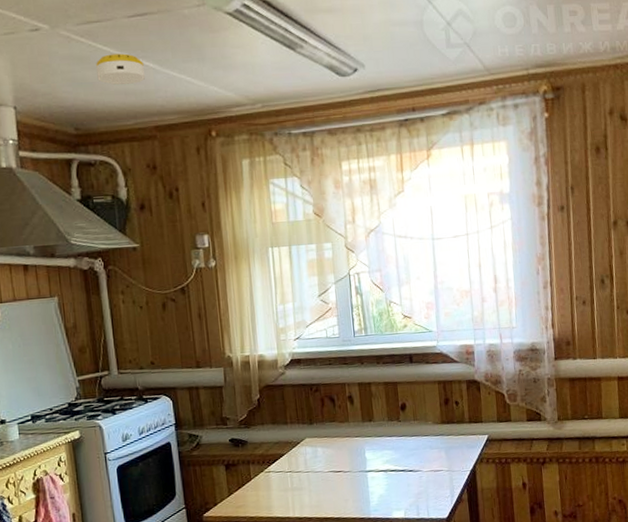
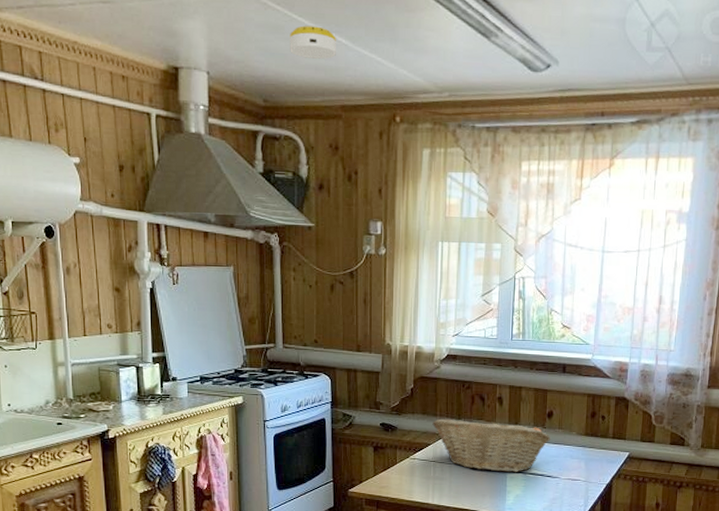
fruit basket: none [284,418,408,475] -> present [432,418,551,472]

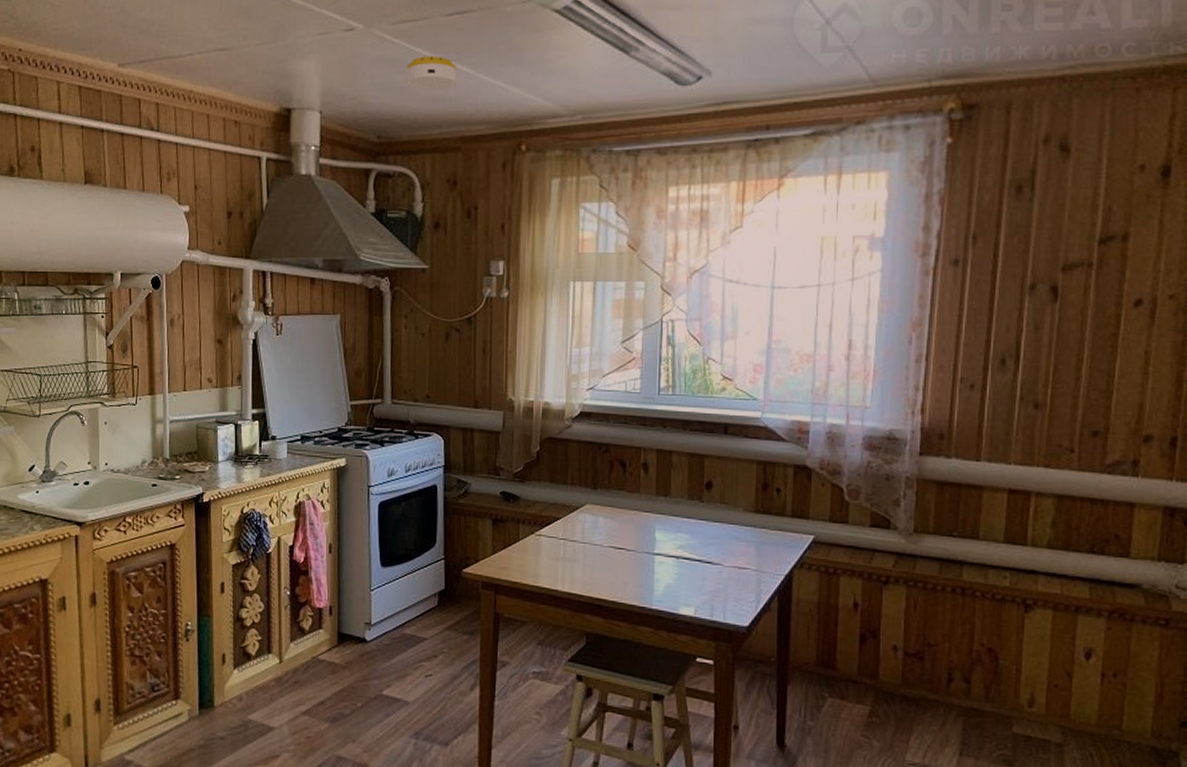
fruit basket: present [432,418,551,472] -> none [562,488,711,556]

